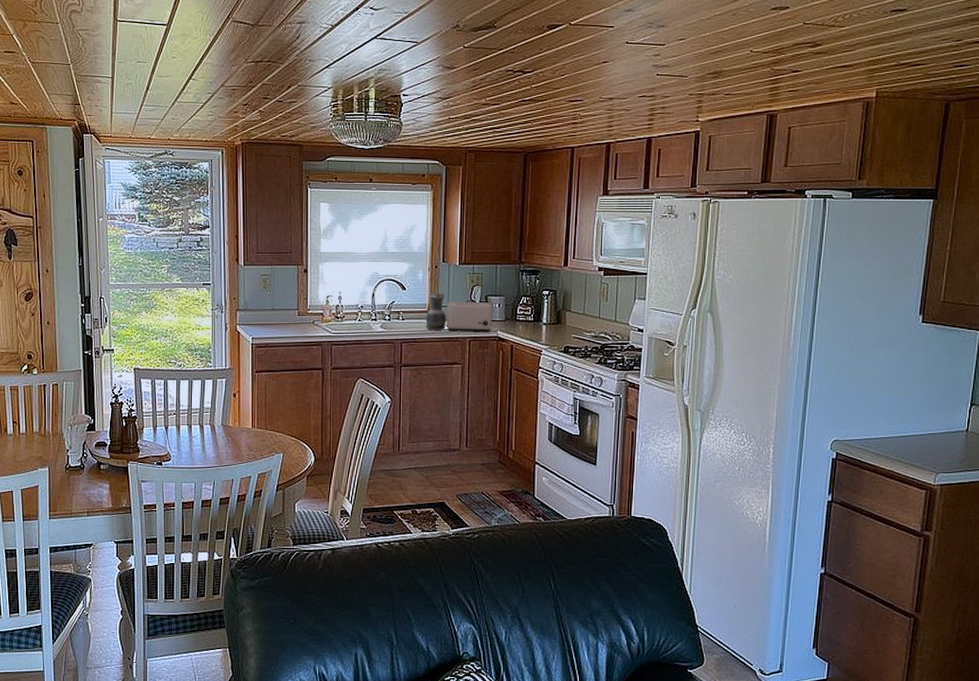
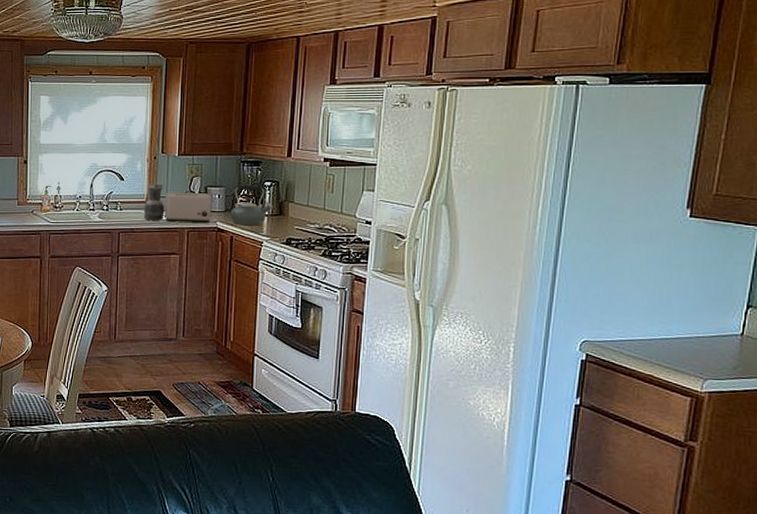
kettle: none [510,294,551,335] -> present [230,185,273,226]

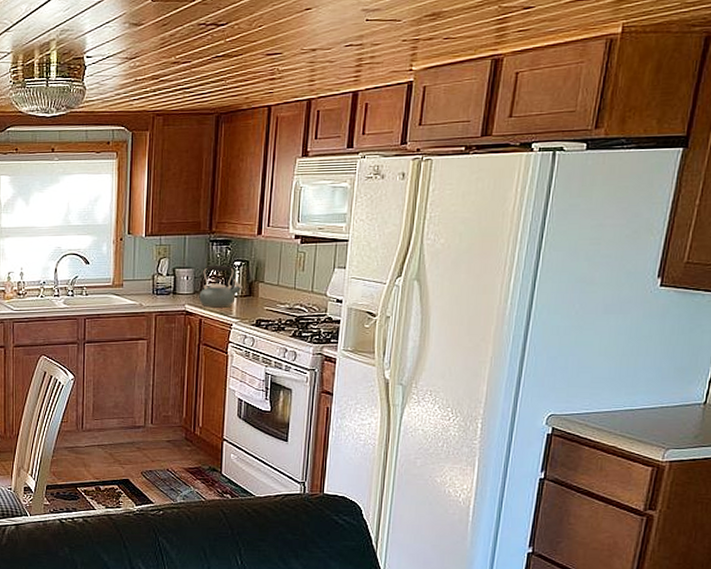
ceramic jug: present [143,183,165,221] -> none [109,266,132,305]
toaster: present [164,192,213,223] -> none [131,274,182,306]

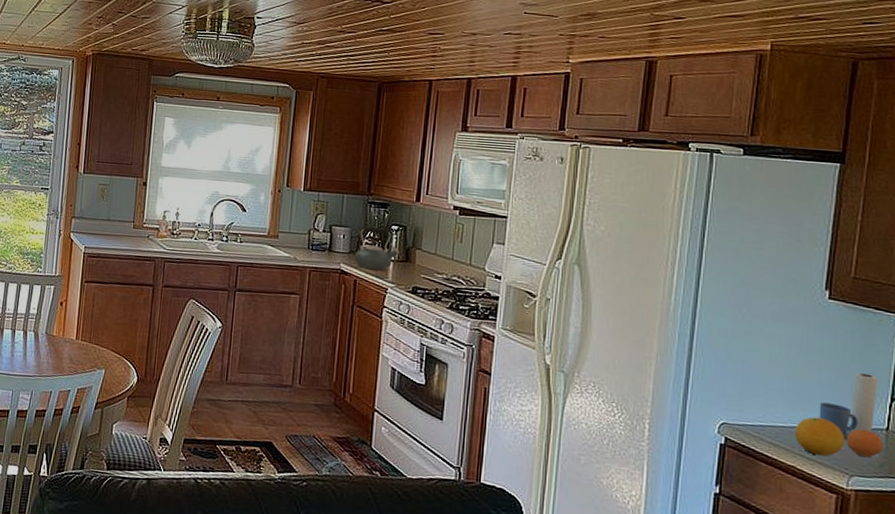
fruit: none [618,399,664,435] -> present [795,417,844,457]
mug: none [641,385,679,415] -> present [819,402,859,438]
fruit: none [665,405,700,431] -> present [846,428,883,458]
paper towel roll: none [669,354,700,410] -> present [849,372,878,433]

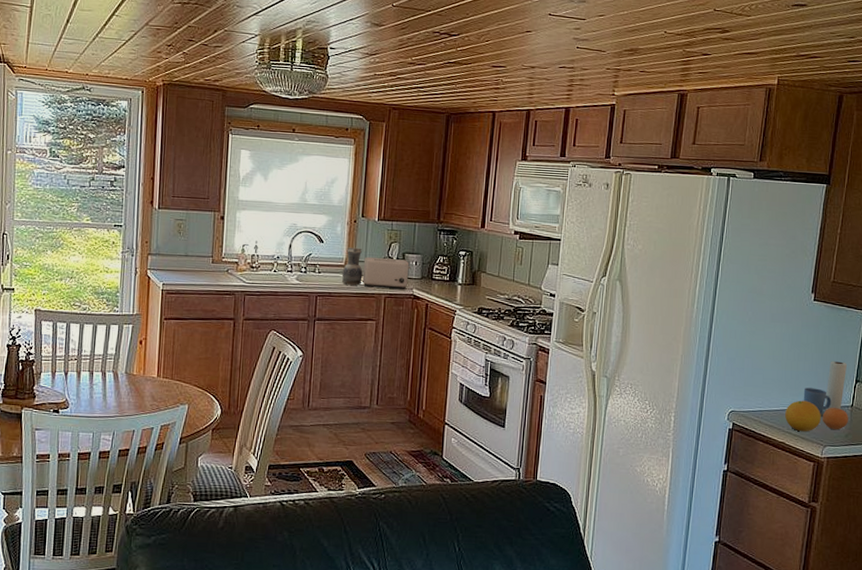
ceramic jug: none [264,217,287,257] -> present [341,247,363,285]
toaster: none [286,227,338,263] -> present [362,256,410,289]
kettle: present [354,227,399,271] -> none [426,253,466,294]

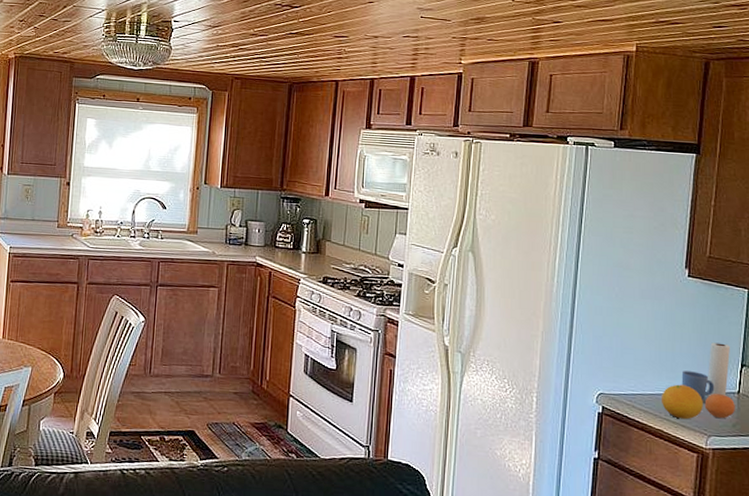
ceramic jug: present [341,247,363,285] -> none [184,213,206,252]
toaster: present [362,256,410,289] -> none [205,223,253,257]

